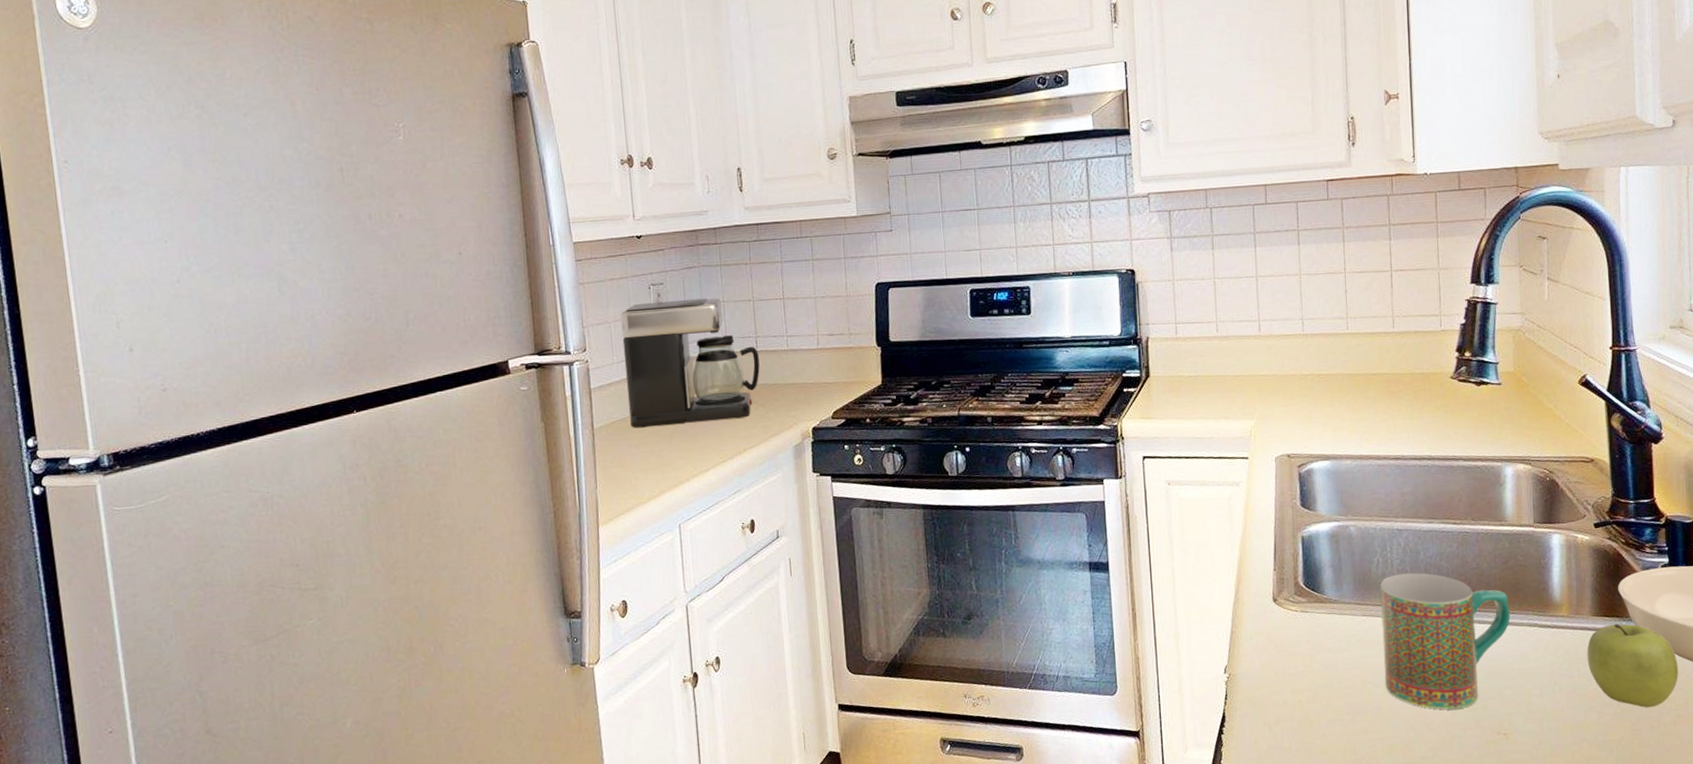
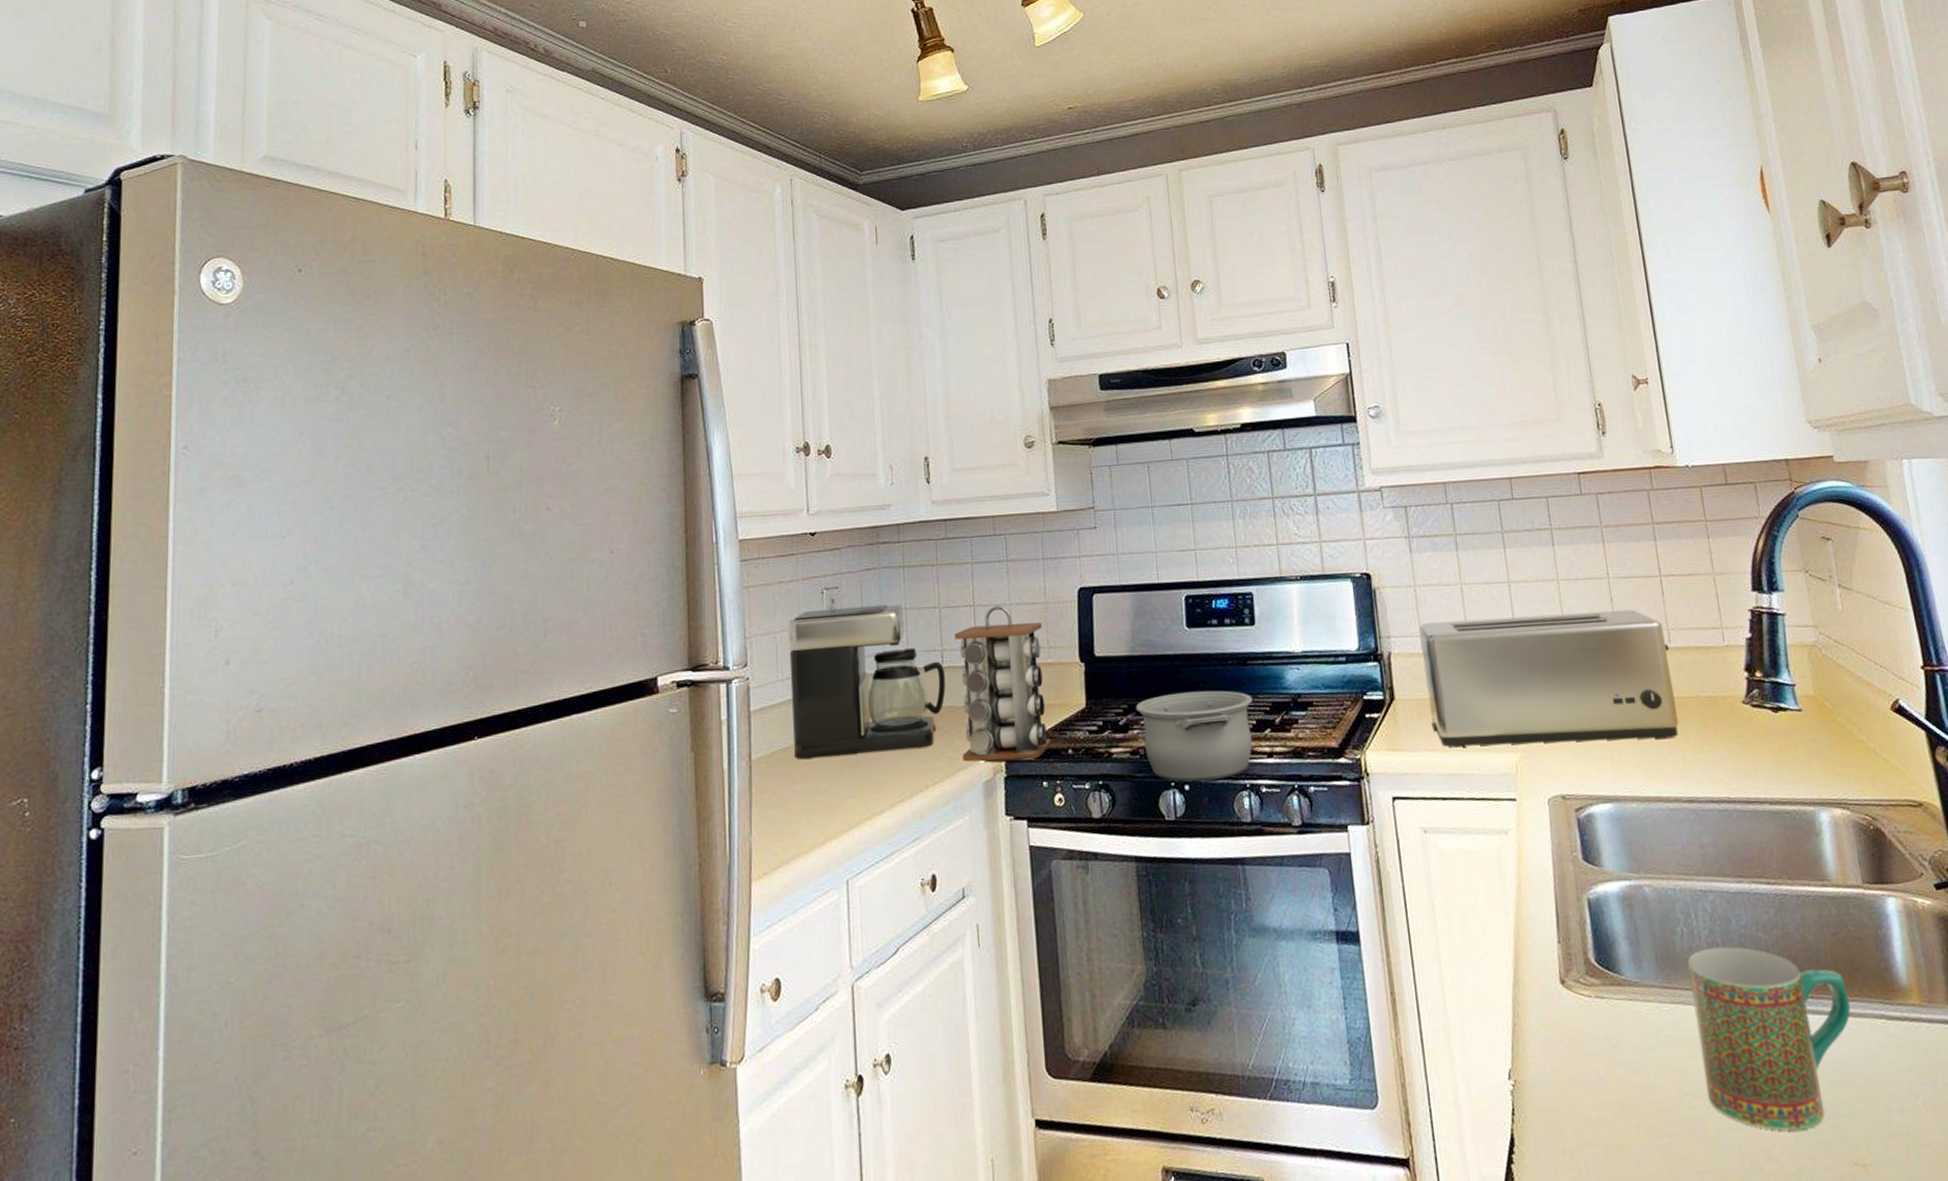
spice rack: none [766,298,852,430] -> present [954,605,1052,763]
cooking pot: none [925,369,1026,445] -> present [1136,690,1253,782]
toaster: none [1174,300,1394,416] -> present [1419,609,1679,748]

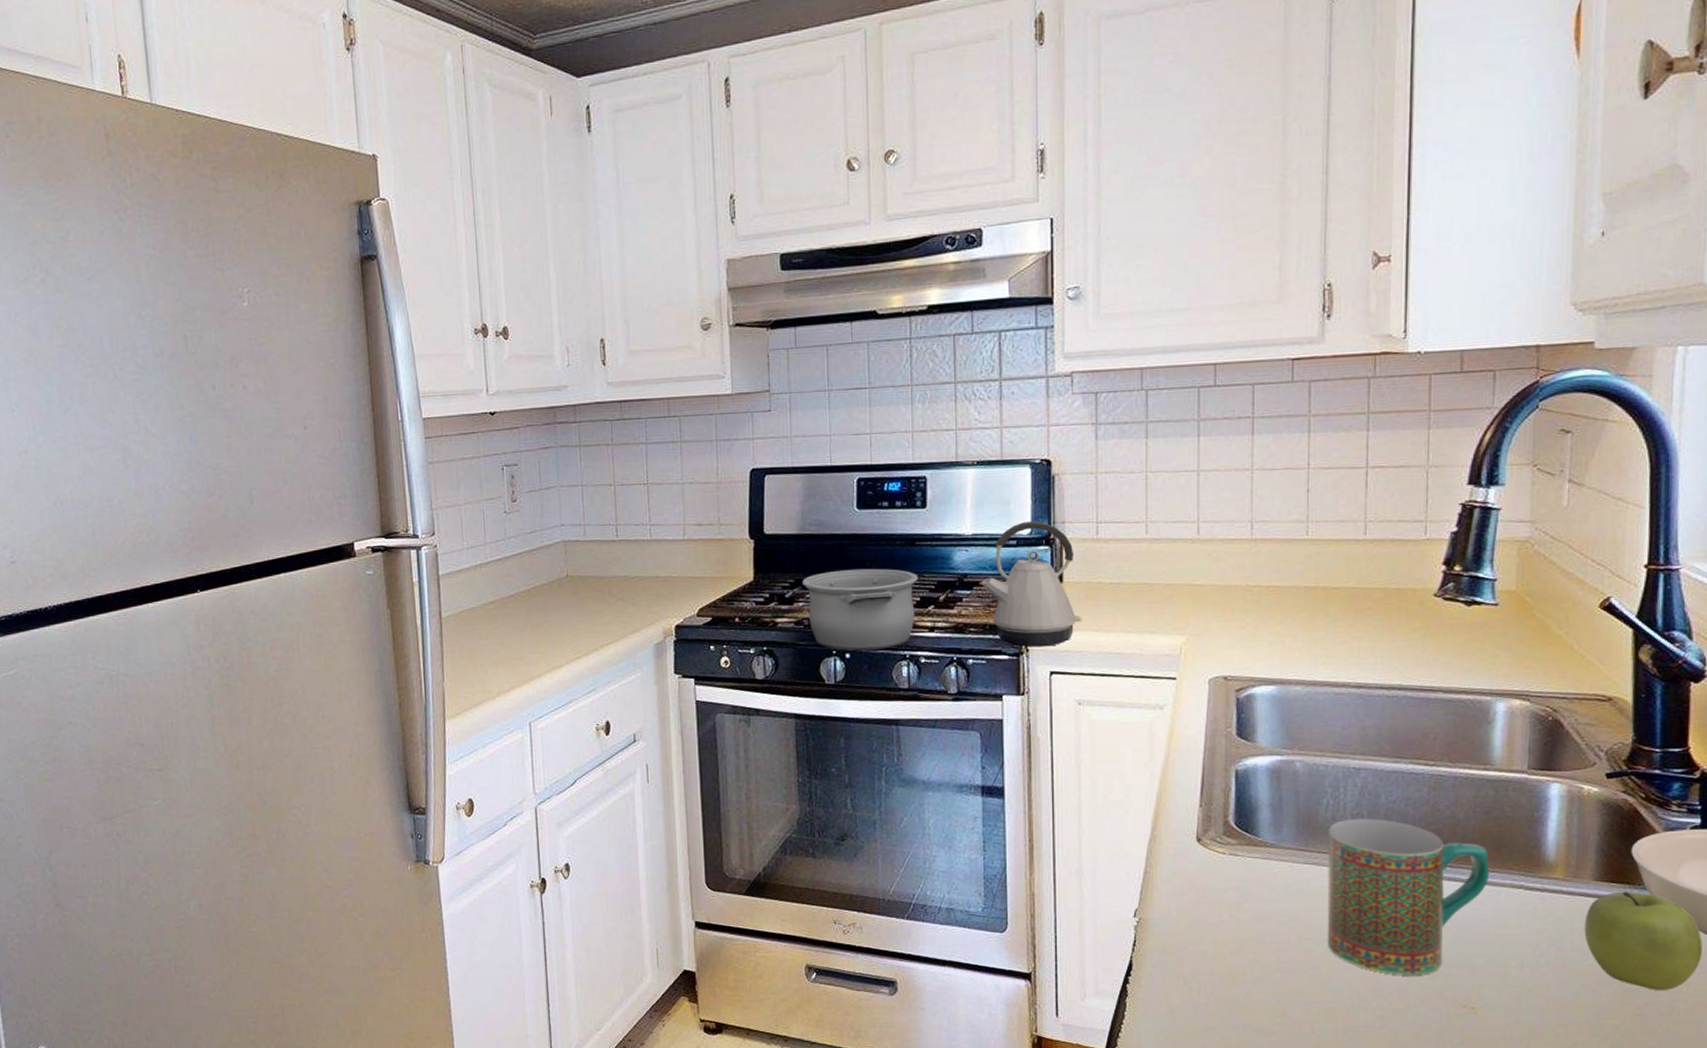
coffee maker: present [788,604,946,760] -> none [471,481,620,619]
spice rack: present [954,605,1052,763] -> none [628,484,719,628]
kettle: none [1315,635,1418,771] -> present [981,520,1082,647]
toaster: present [1419,609,1679,748] -> none [1096,501,1364,629]

